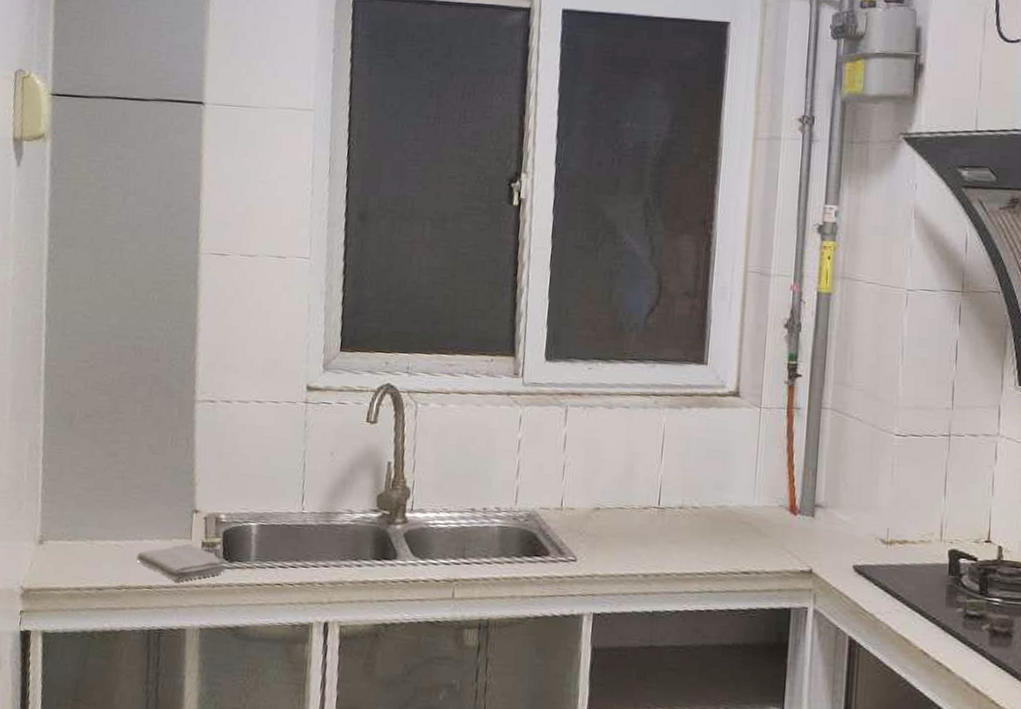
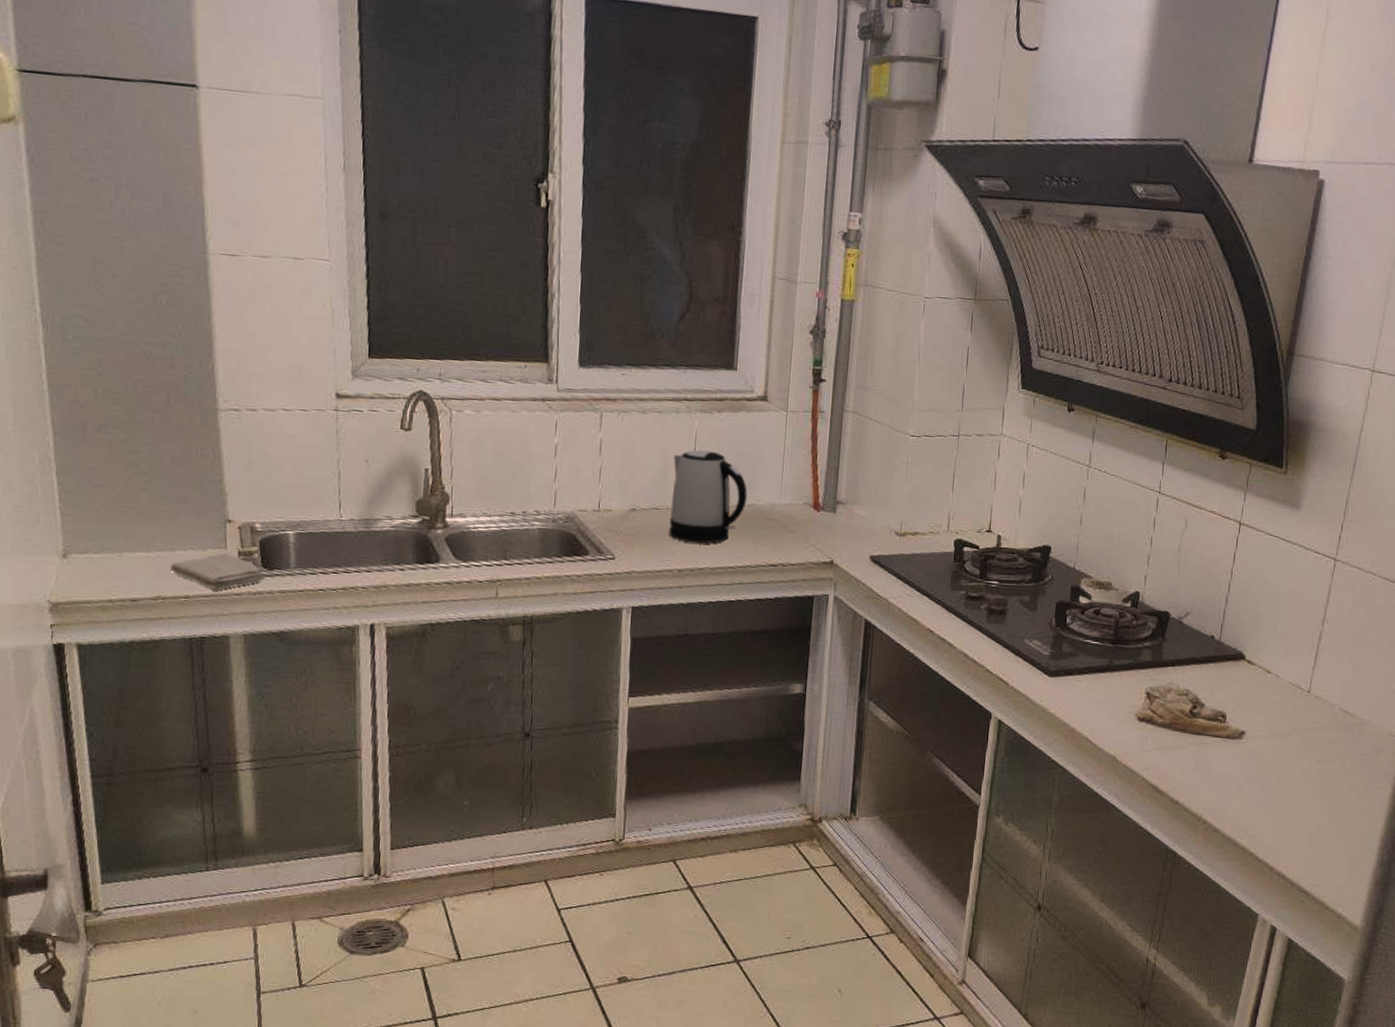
kettle: none [633,447,719,547] -> present [668,450,748,544]

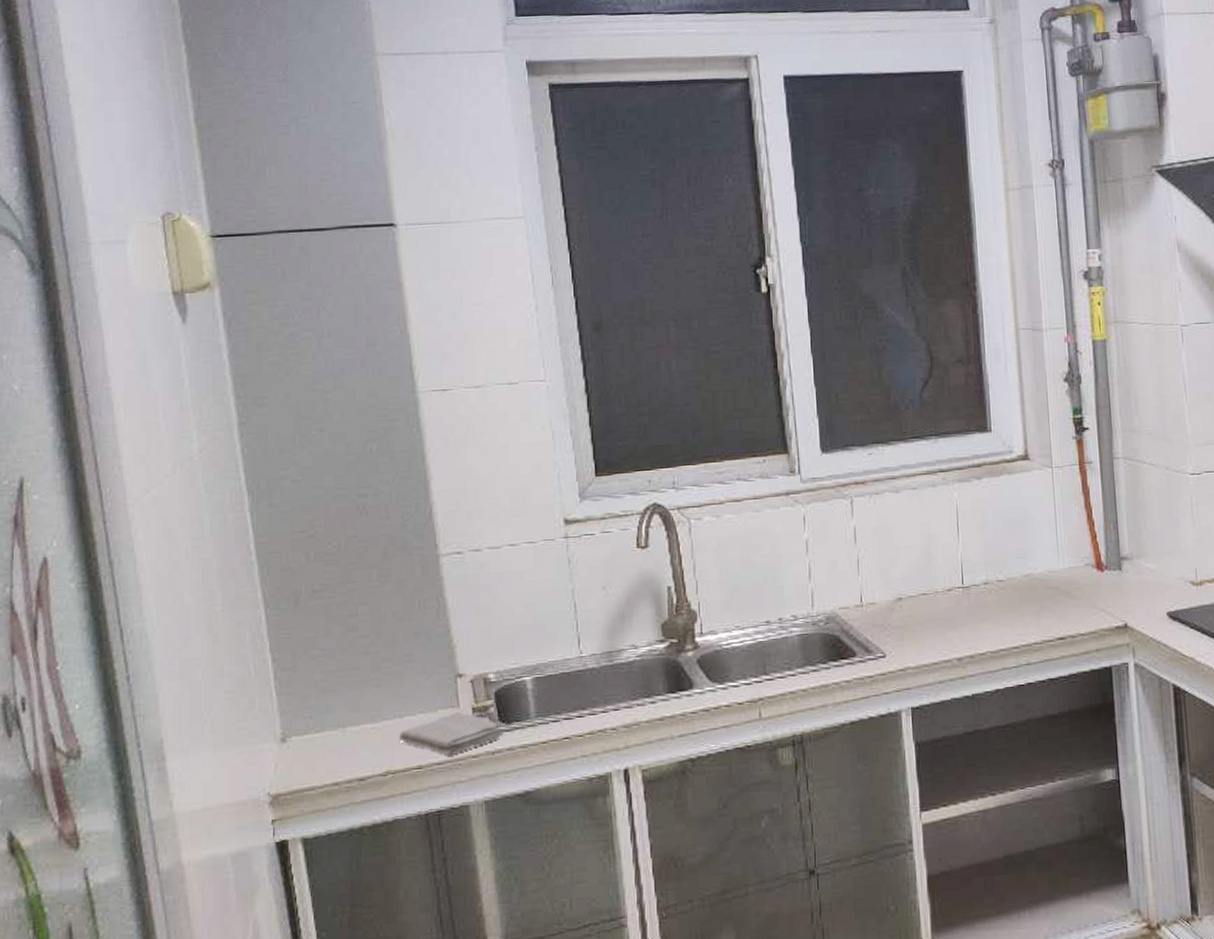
kettle: present [668,450,748,544] -> none [935,522,1023,627]

